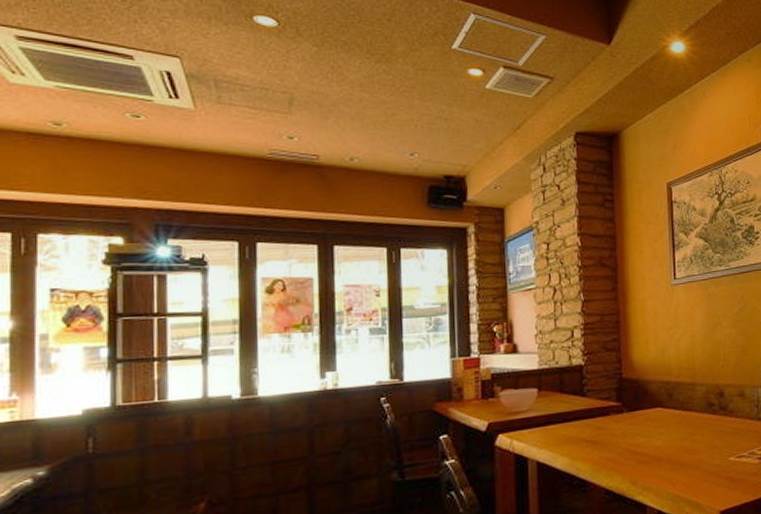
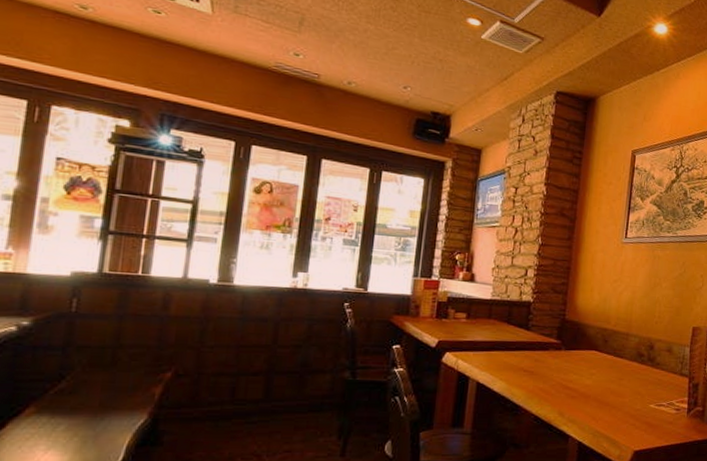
soup bowl: present [499,388,539,412] -> none [451,314,488,335]

